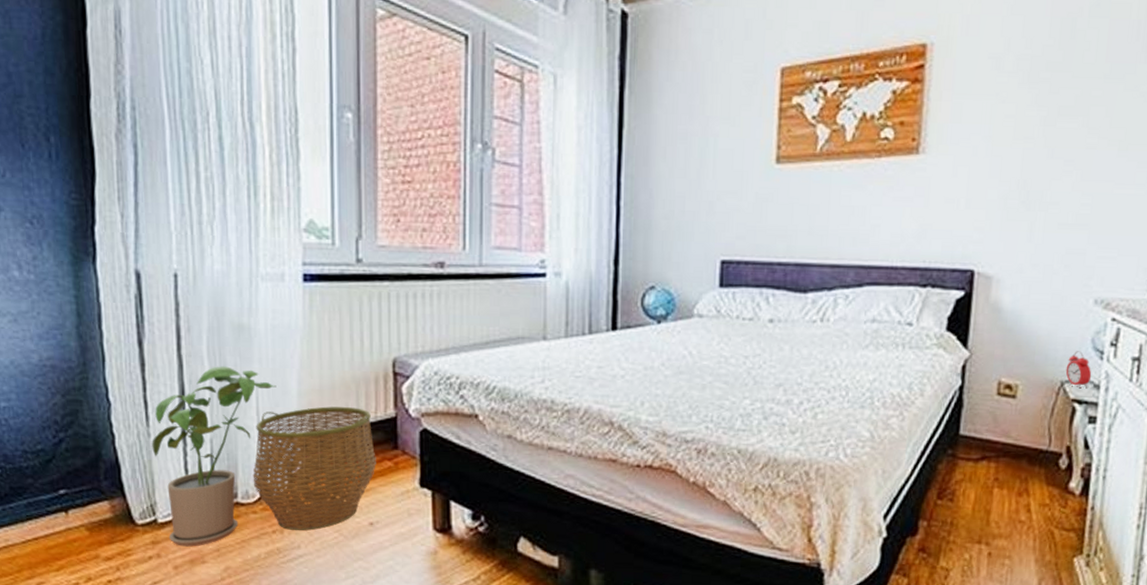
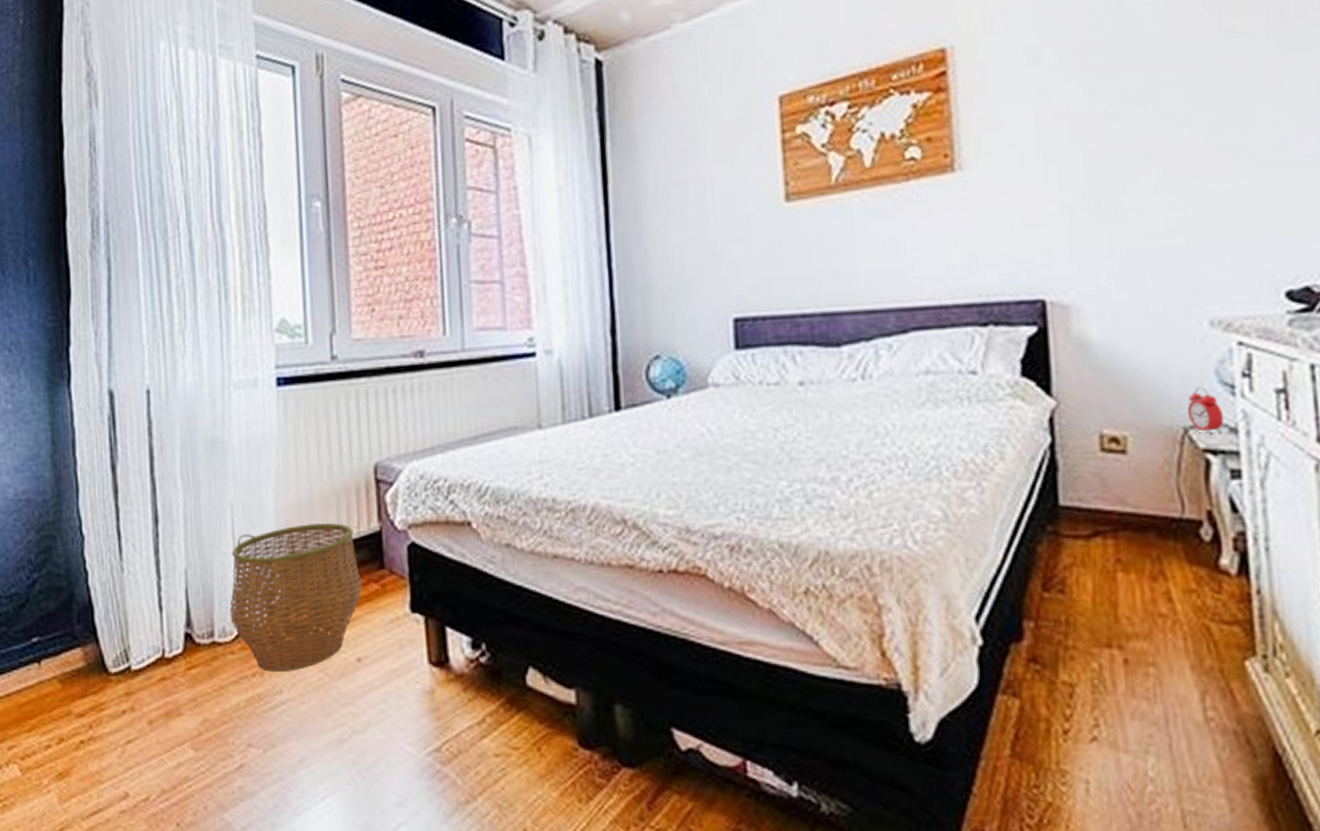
house plant: present [152,366,277,547] -> none [125,486,252,697]

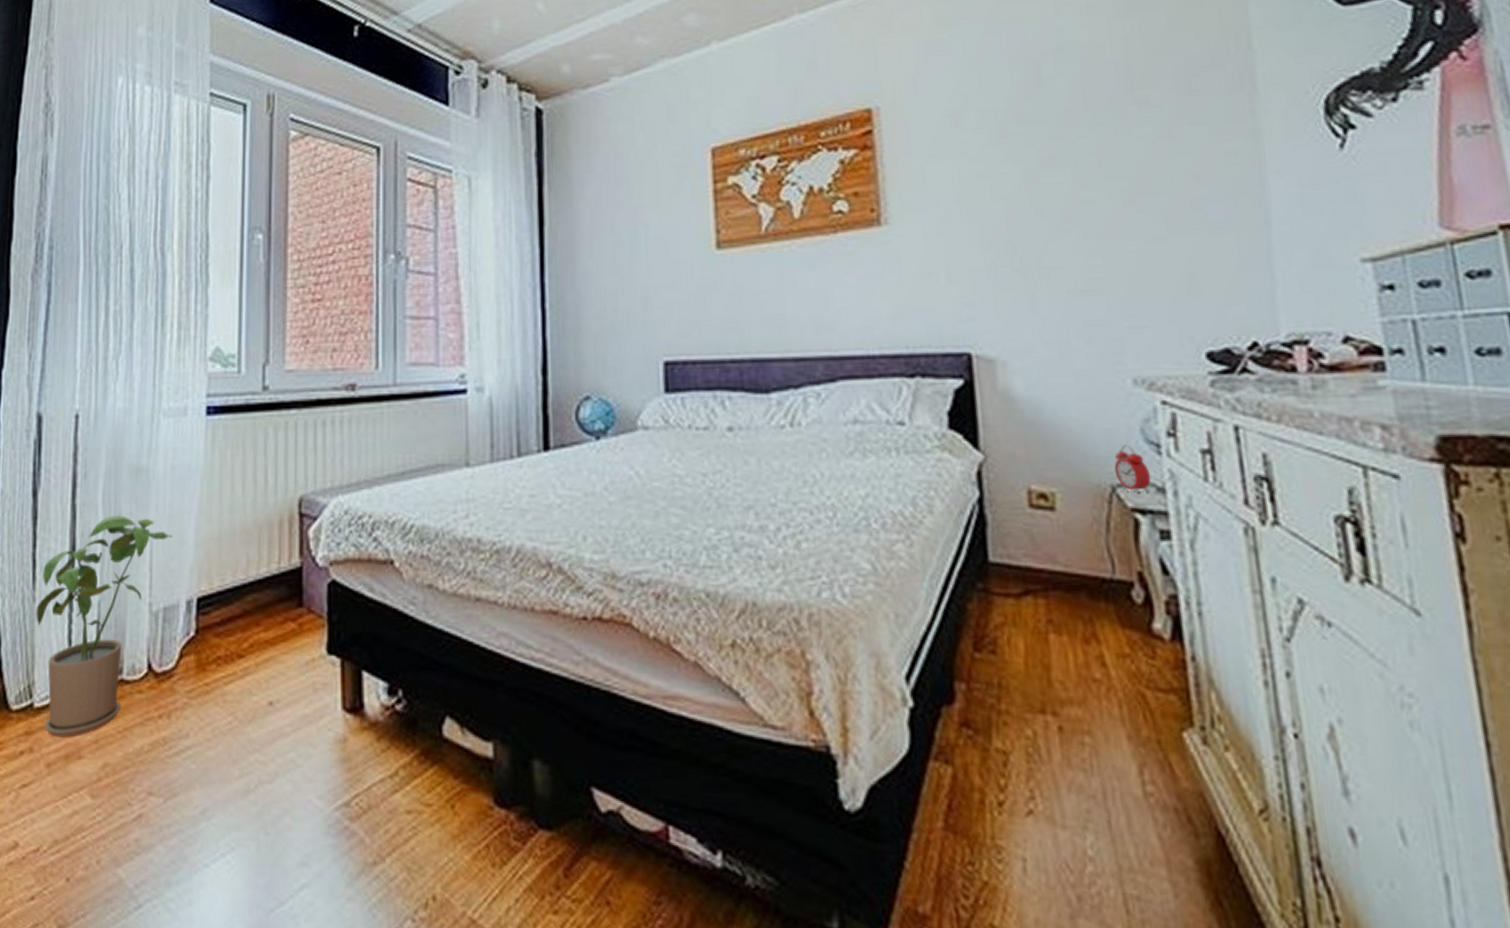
house plant: none [125,486,252,697] -> present [36,515,173,738]
basket: present [229,523,362,672] -> none [140,558,278,714]

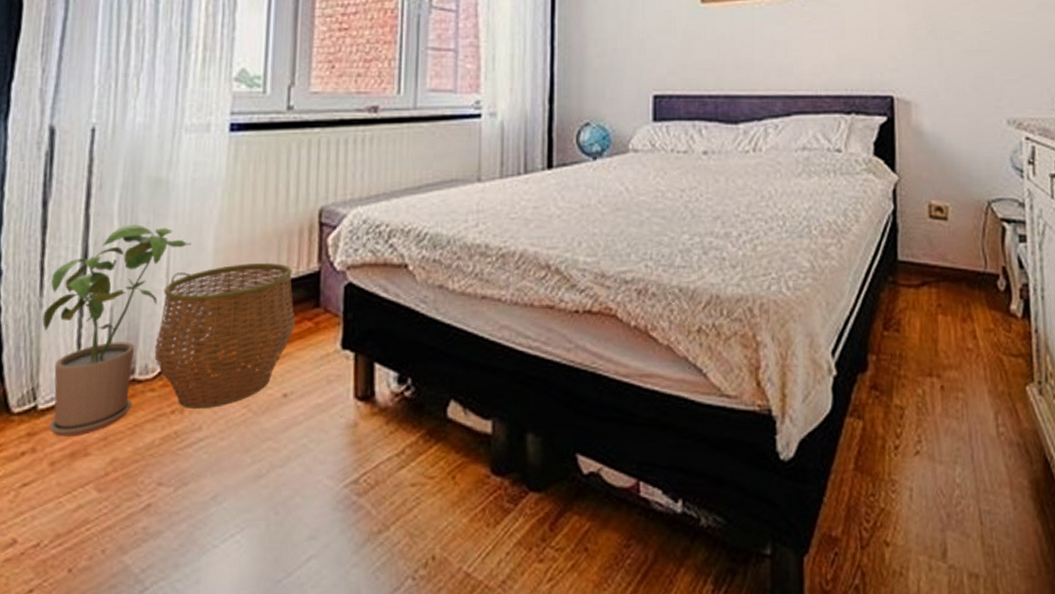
basket: none [140,558,278,714] -> present [154,263,295,409]
alarm clock: present [1113,443,1152,494] -> none [990,169,1016,207]

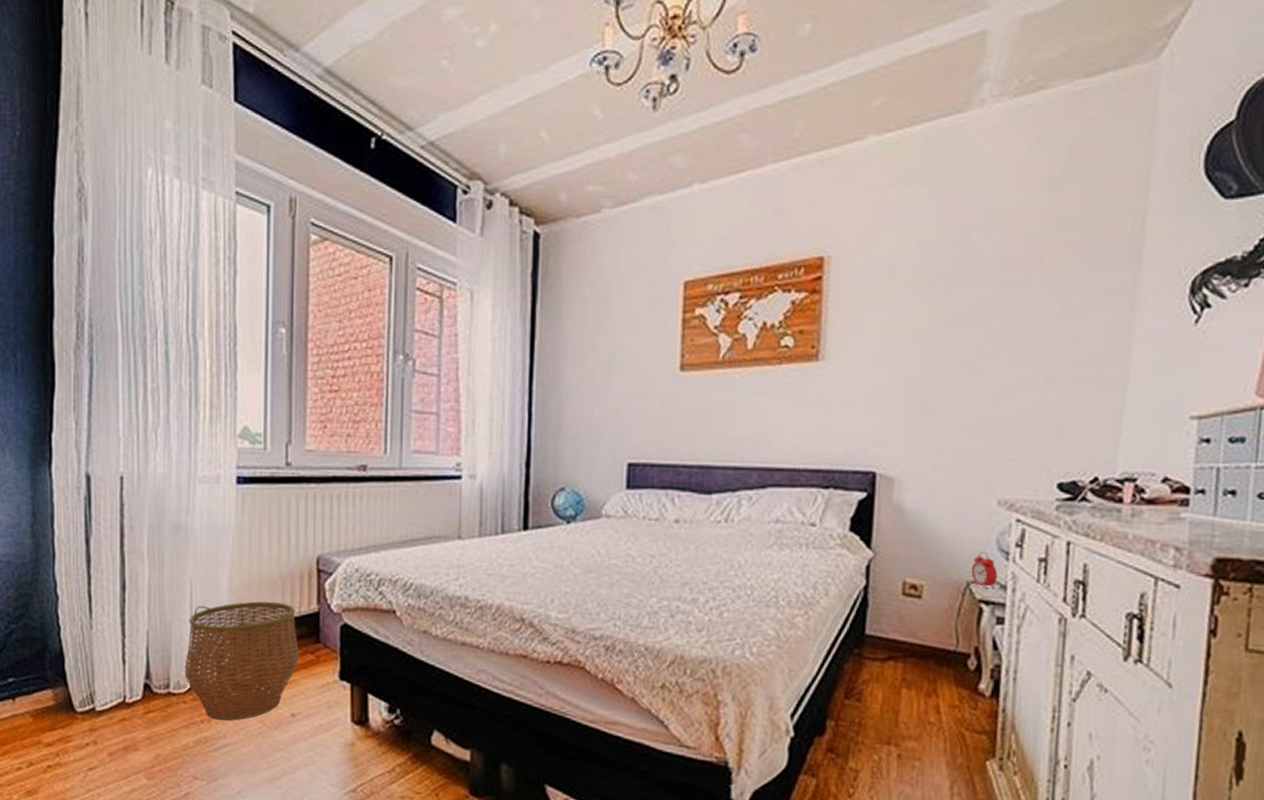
house plant: present [42,224,191,437] -> none [94,562,209,735]
alarm clock: none [990,169,1016,207] -> present [971,550,998,589]

